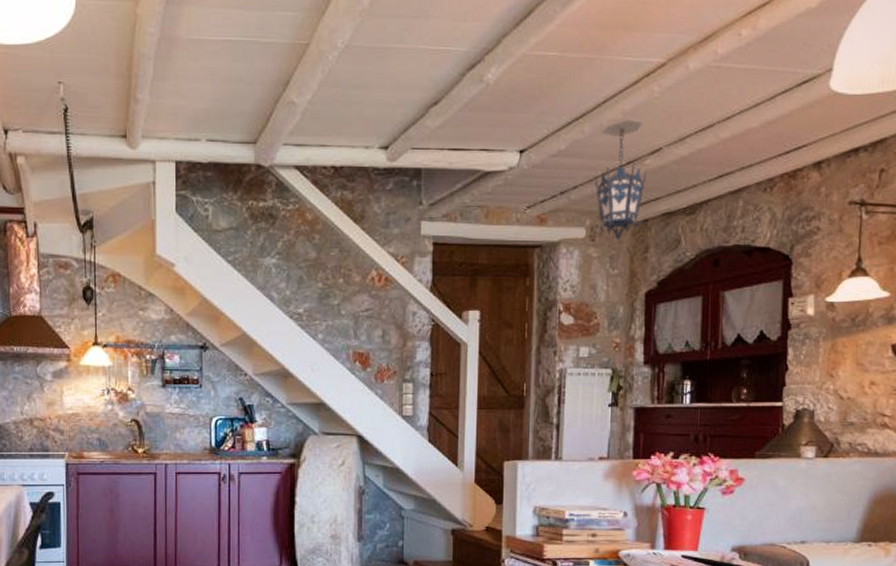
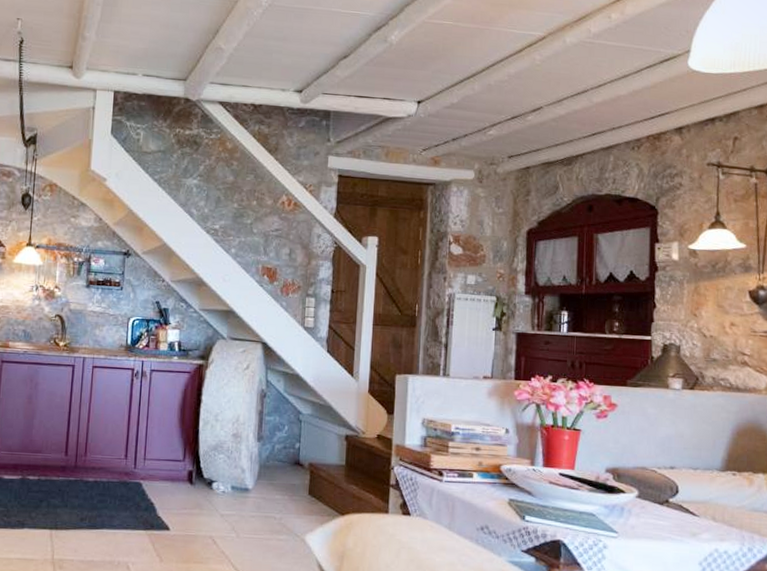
hanging lantern: present [594,120,648,240] -> none [482,81,530,184]

